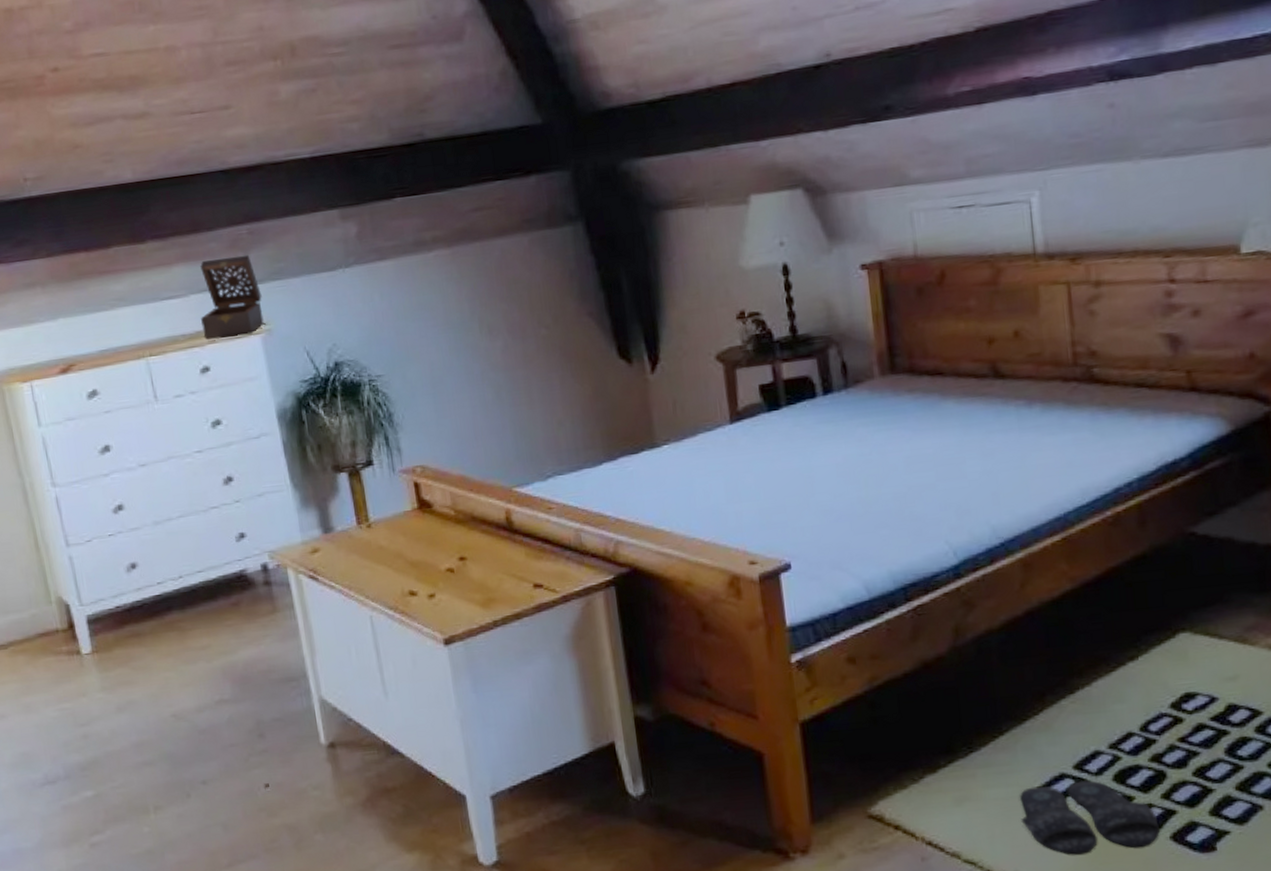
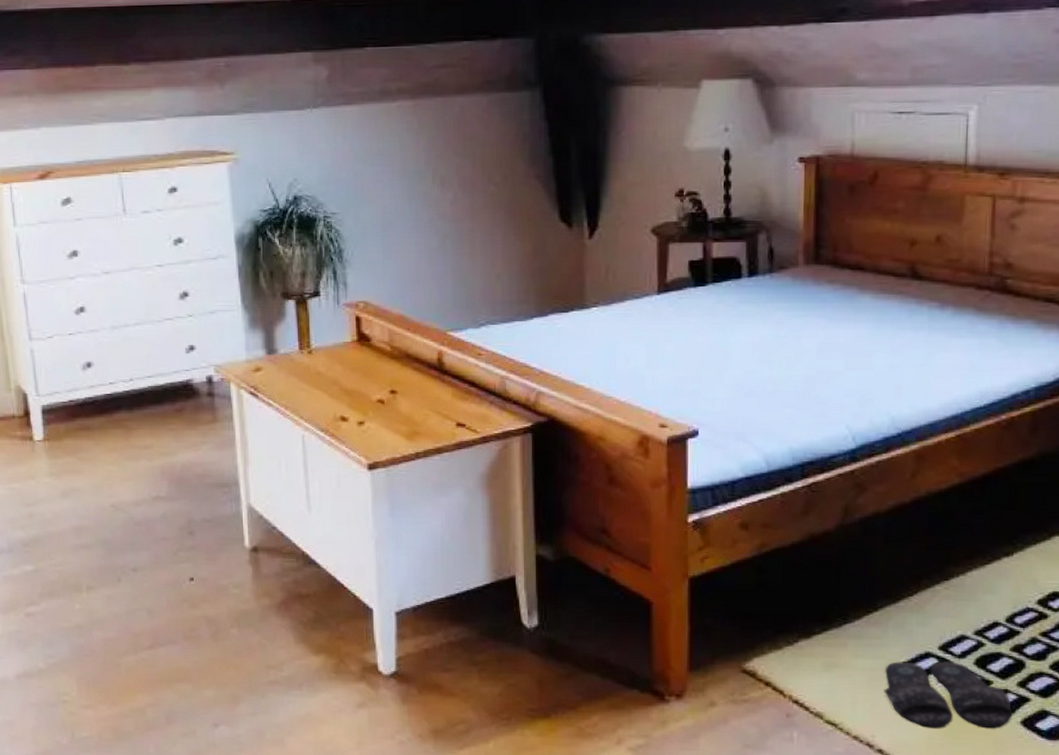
jewelry box: present [200,254,264,341] -> none [174,86,232,163]

